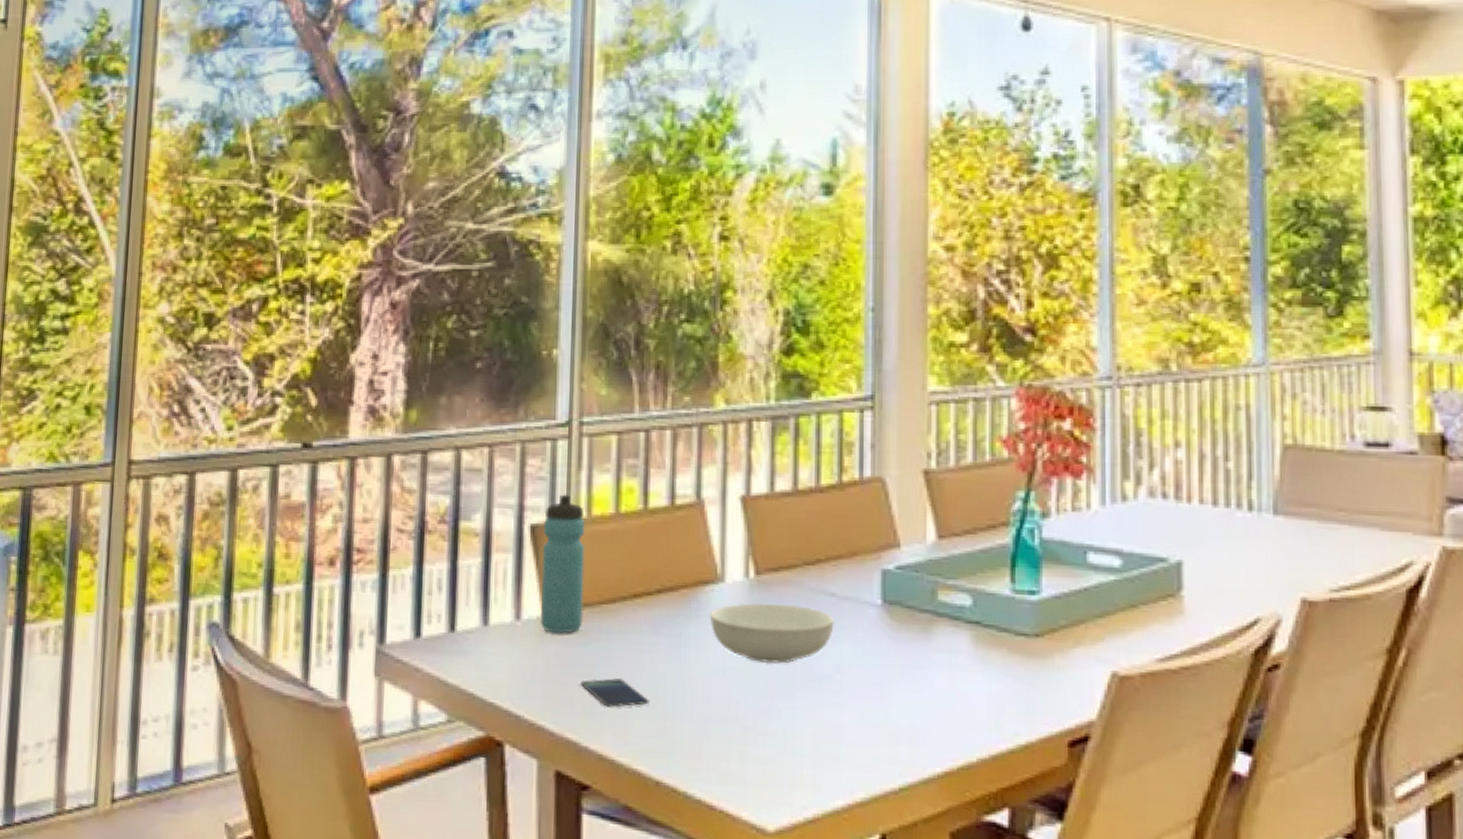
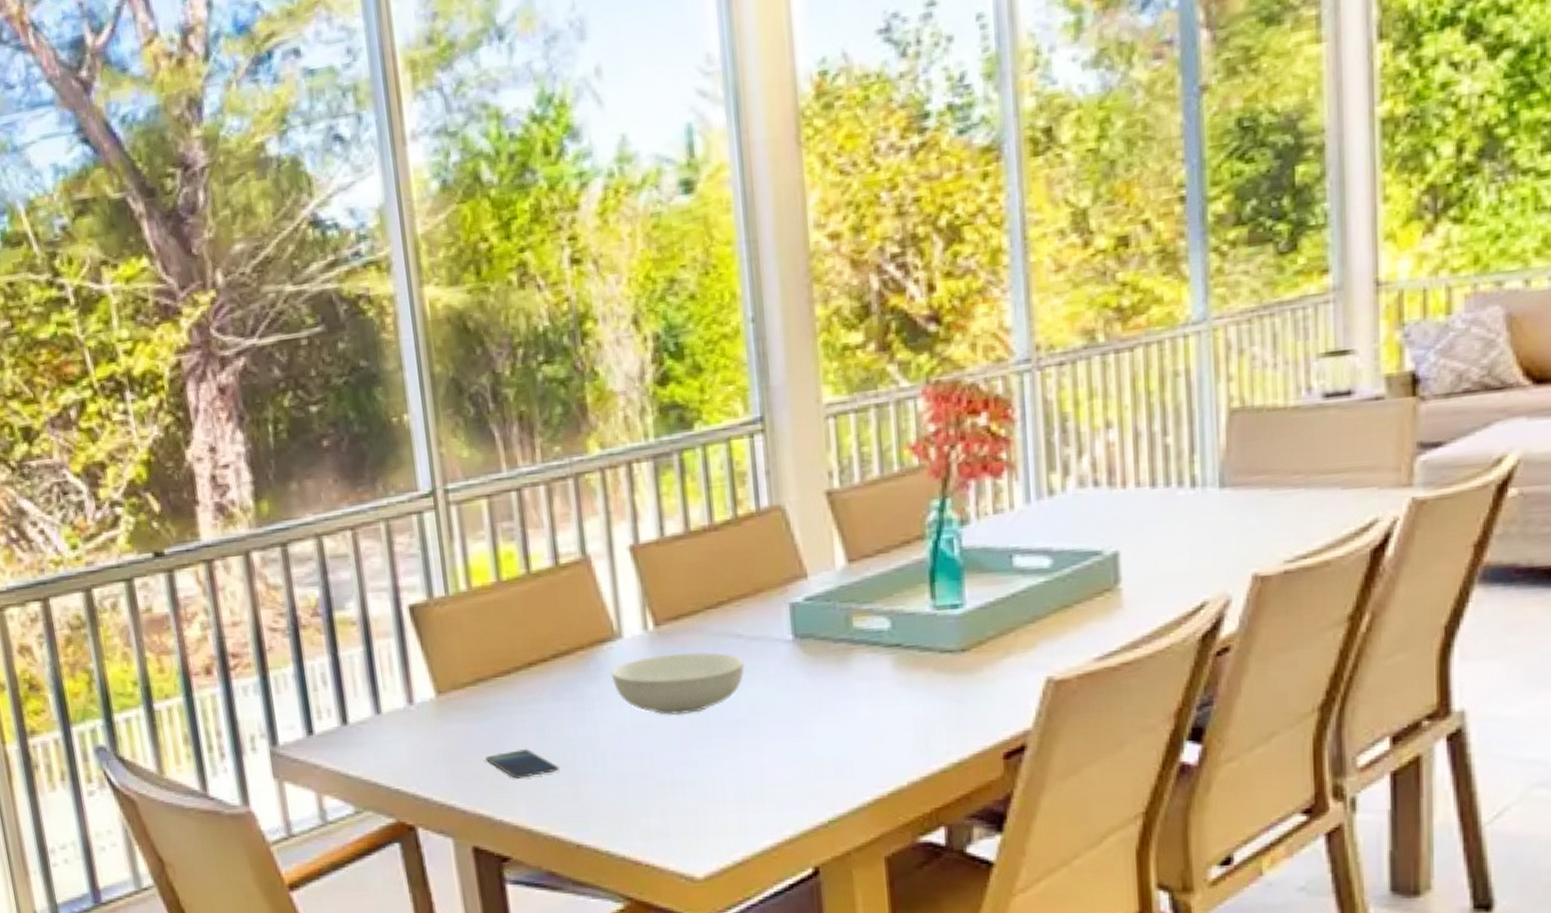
water bottle: present [540,494,586,634] -> none [421,568,479,713]

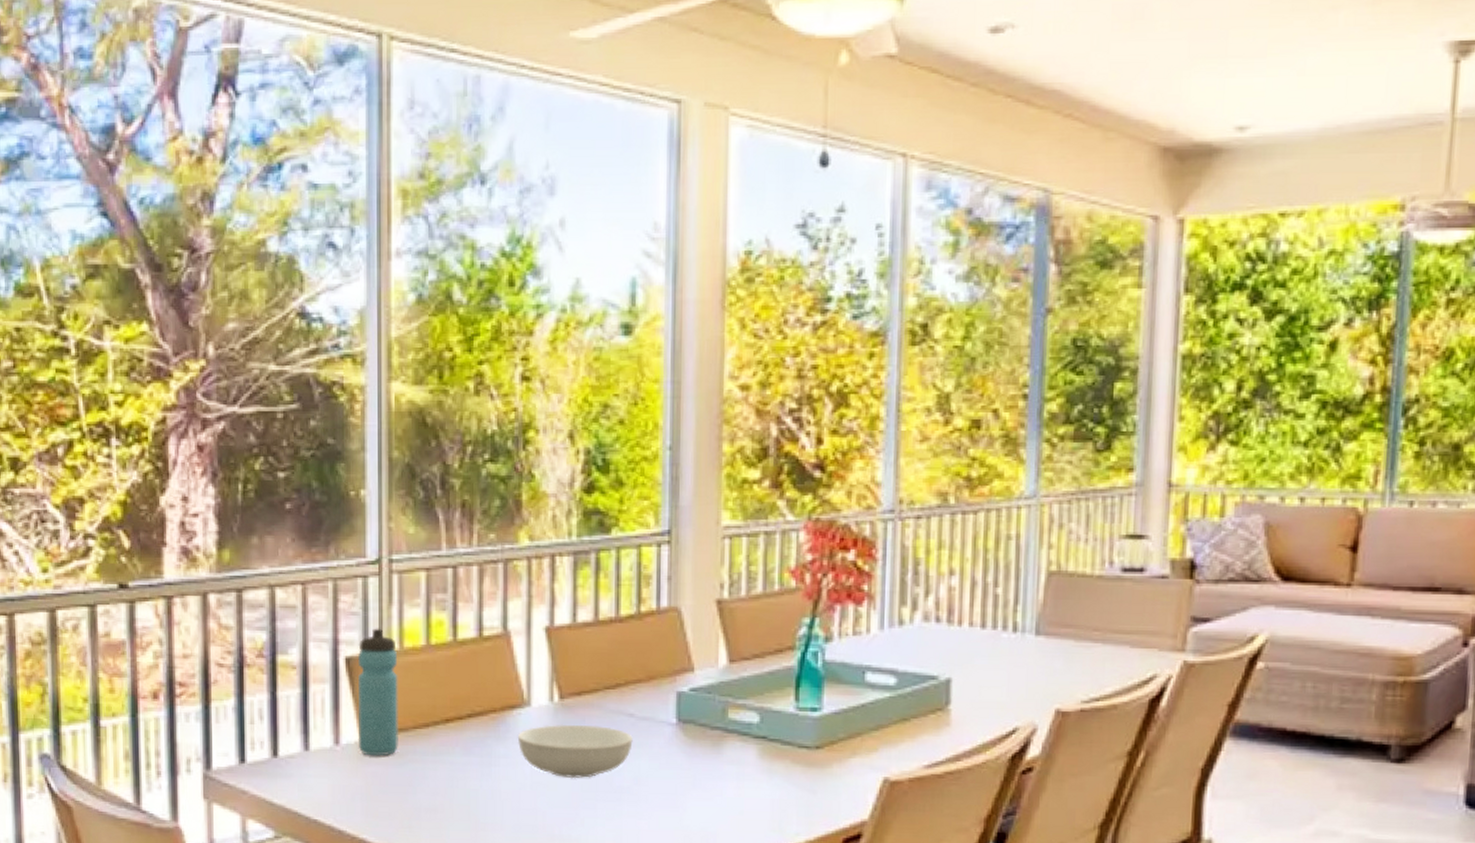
water bottle: none [421,568,479,713] -> present [358,628,398,756]
smartphone: present [484,748,559,779] -> none [397,794,463,821]

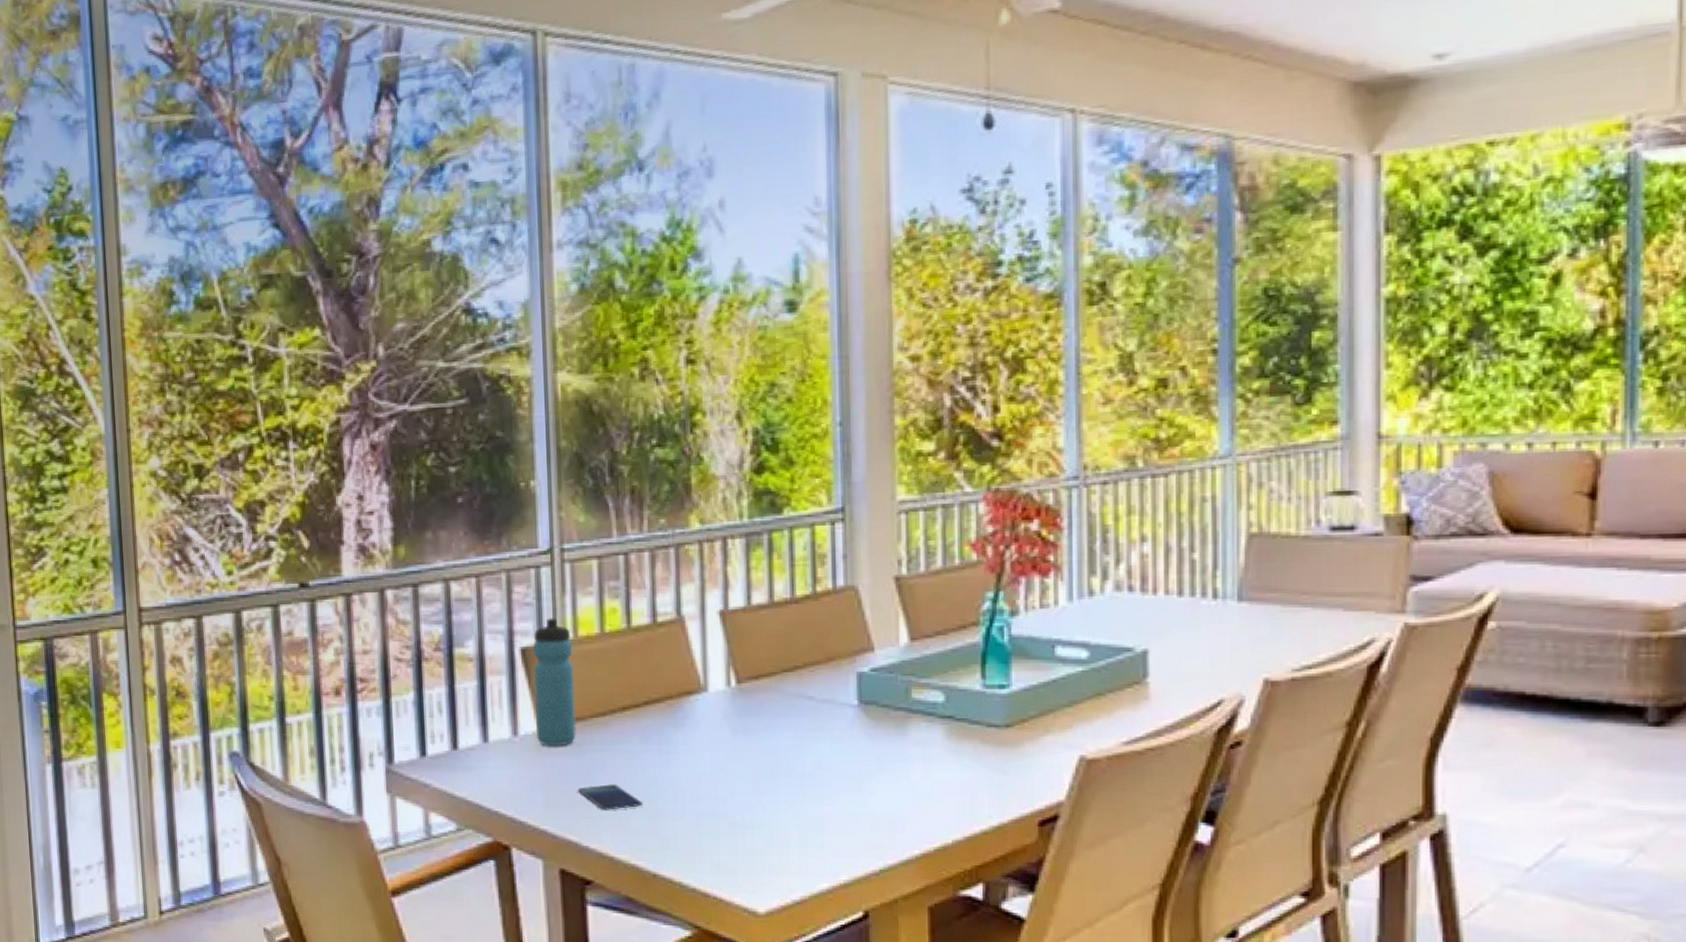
smartphone: none [397,794,463,821] -> present [577,783,643,810]
serving bowl: present [517,724,633,779] -> none [695,709,814,765]

